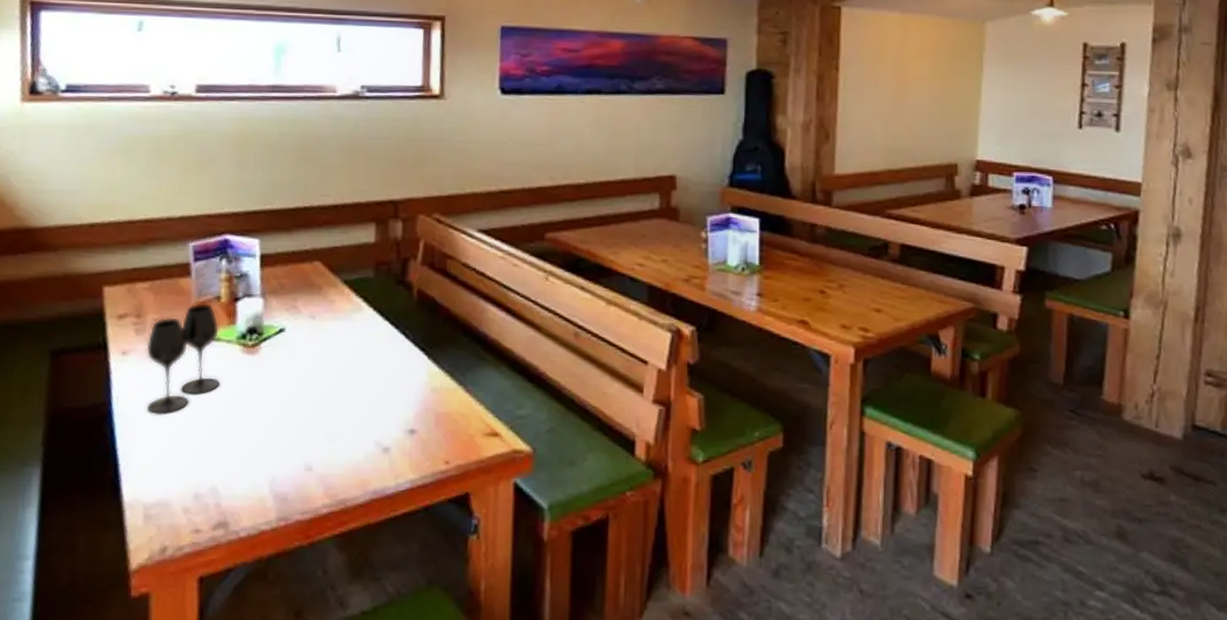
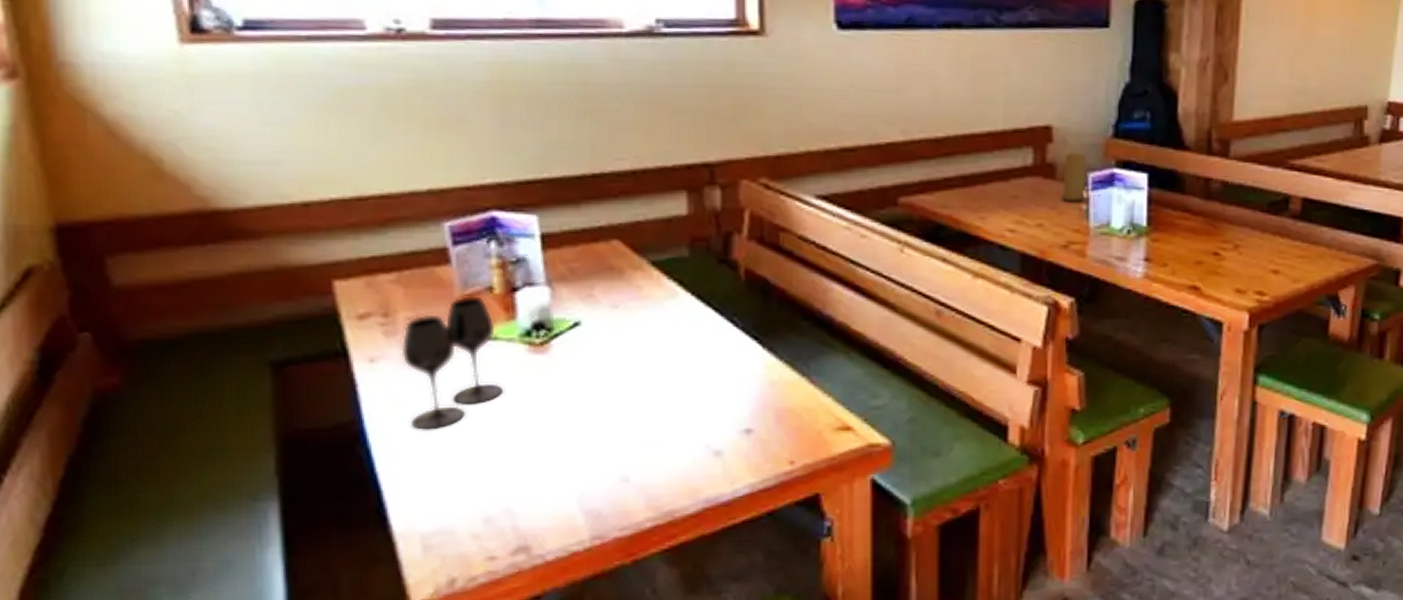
candle: none [681,198,706,244] -> present [1059,152,1087,204]

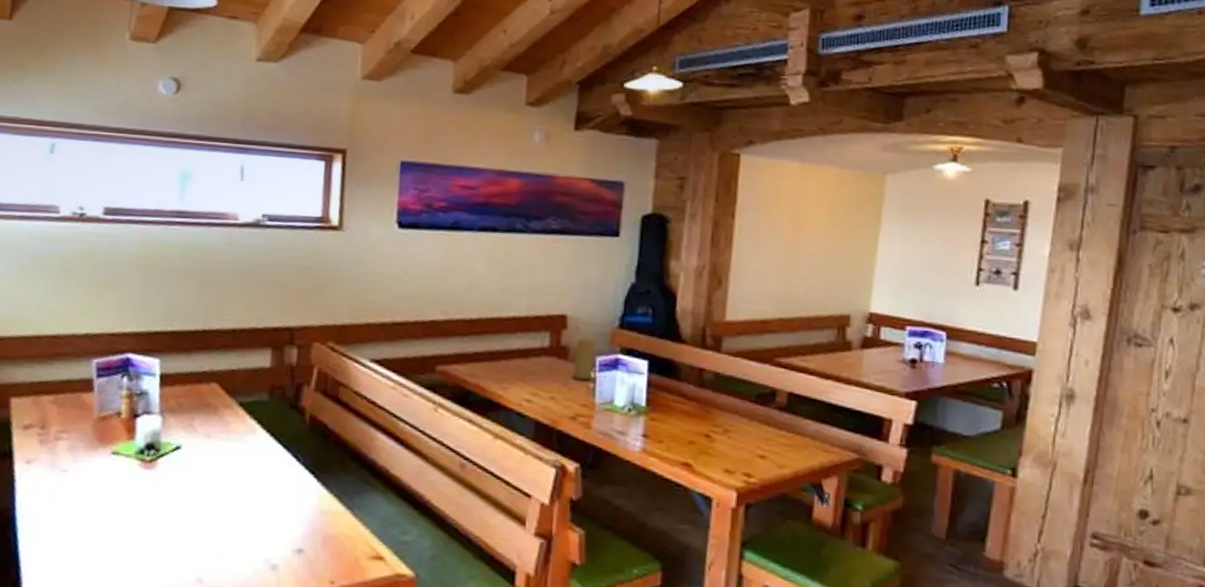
wine glass: present [401,296,504,430] -> none [48,418,119,522]

